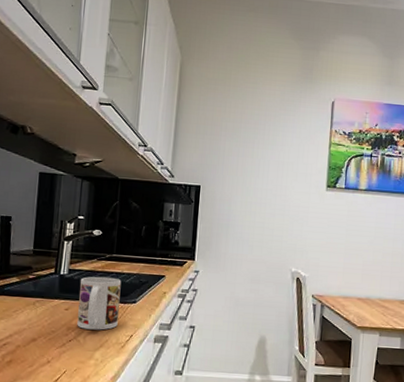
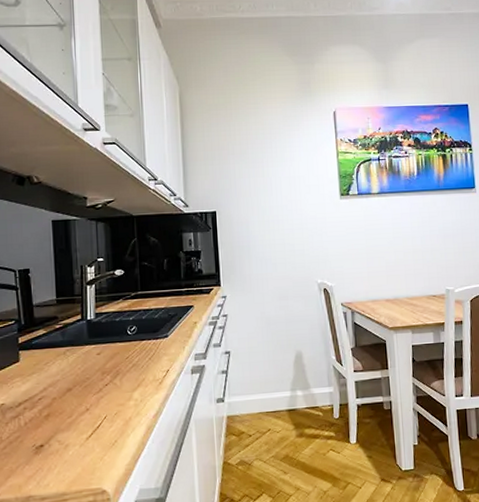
mug: present [77,276,122,330] -> none [108,315,153,371]

